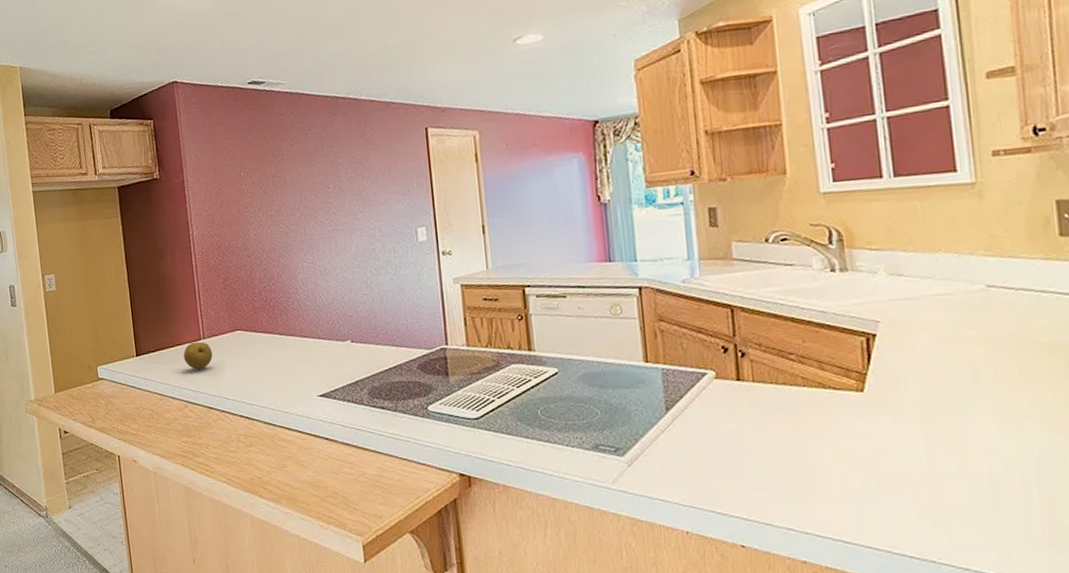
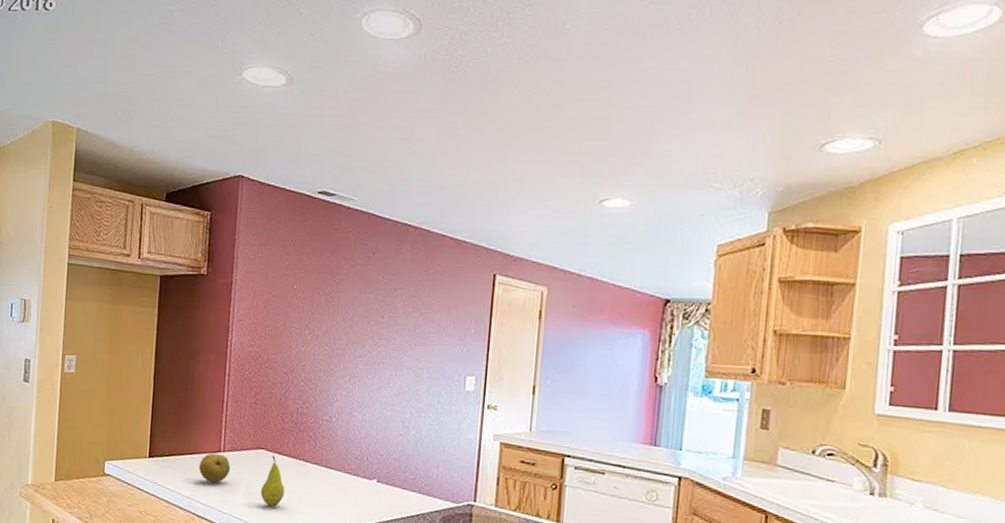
fruit: none [244,335,267,383] -> present [260,456,285,507]

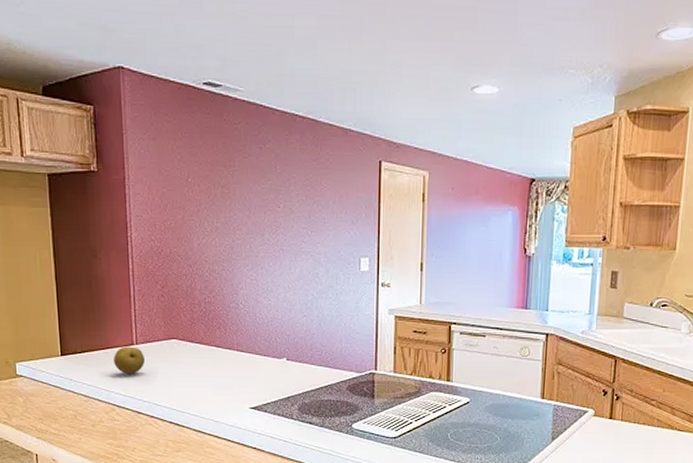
fruit: present [260,456,285,507] -> none [177,345,201,391]

